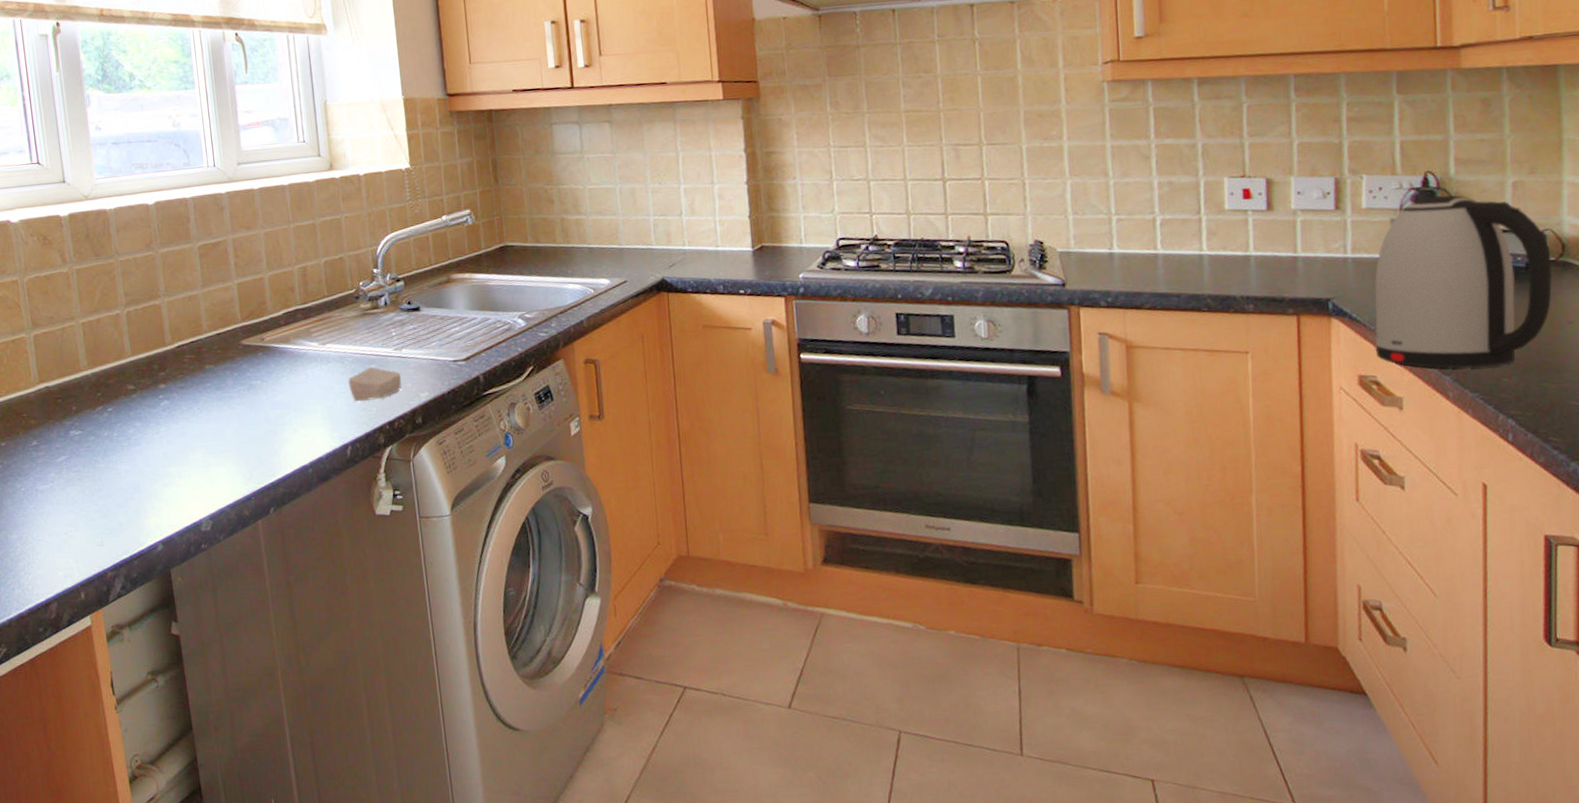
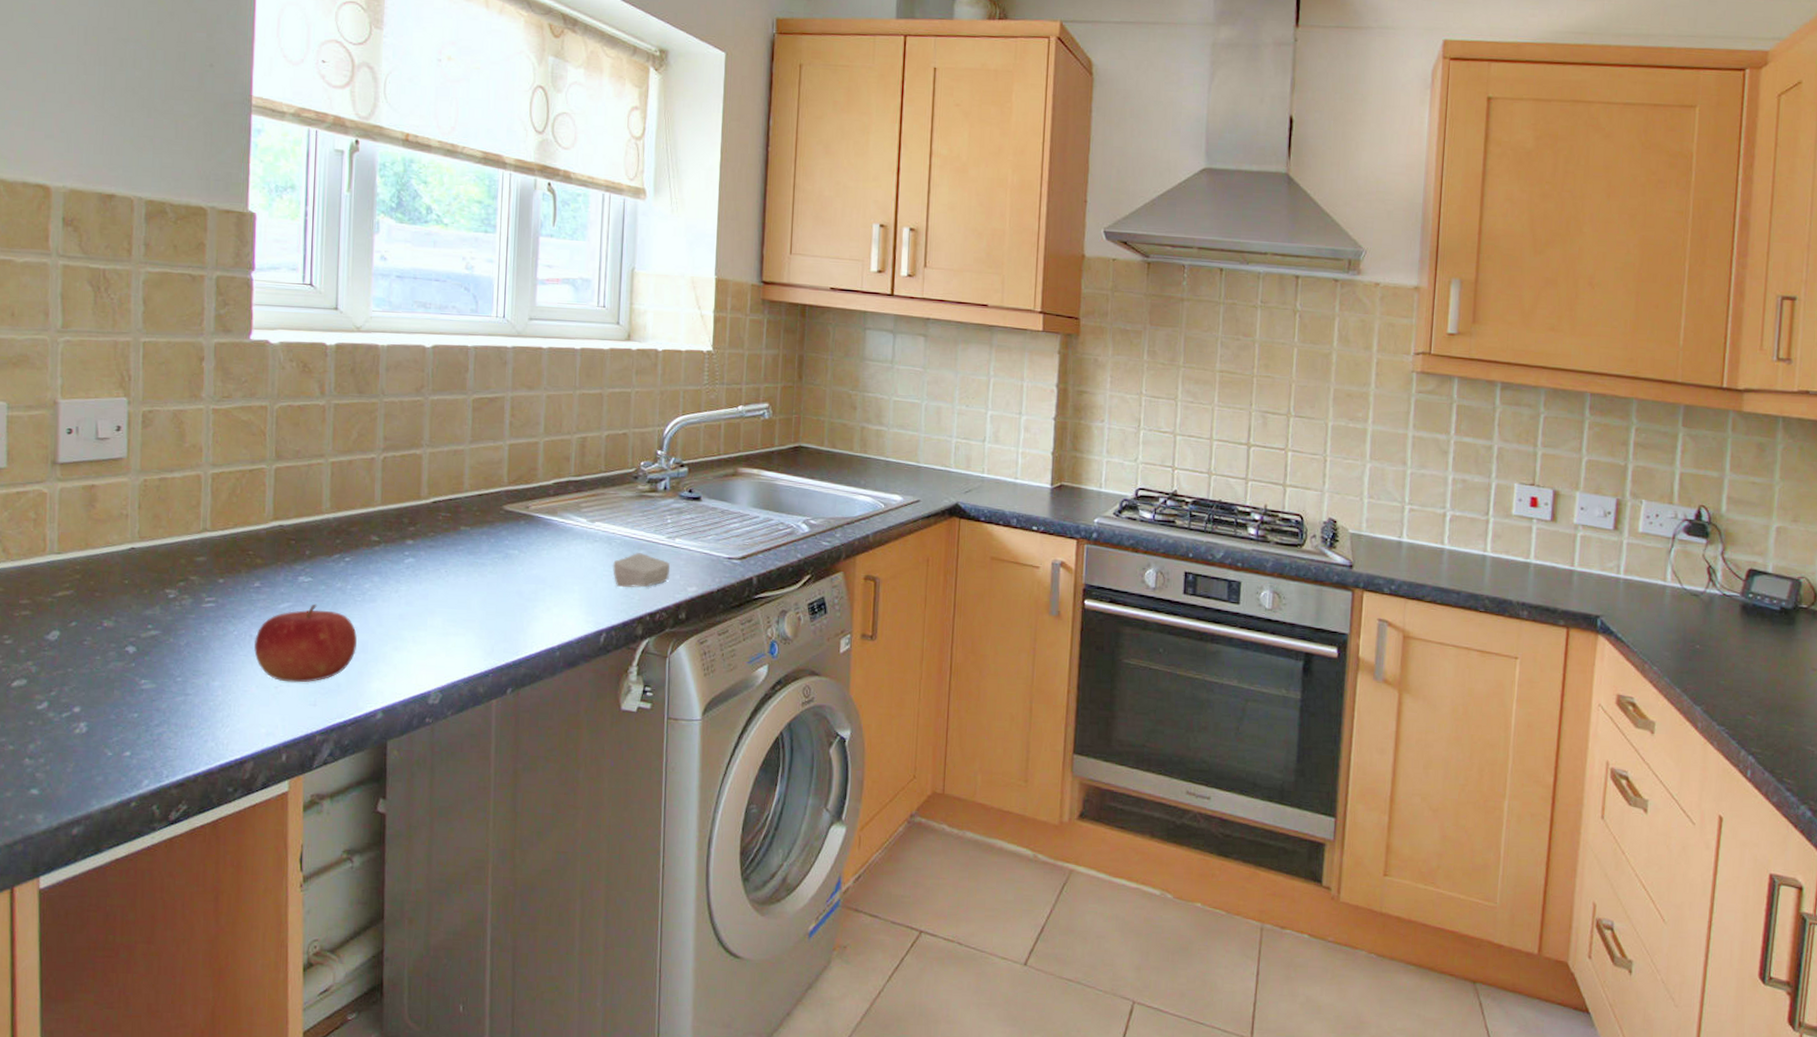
fruit: none [40,453,131,528] -> present [254,604,358,683]
kettle: present [1374,194,1553,368] -> none [1635,530,1804,703]

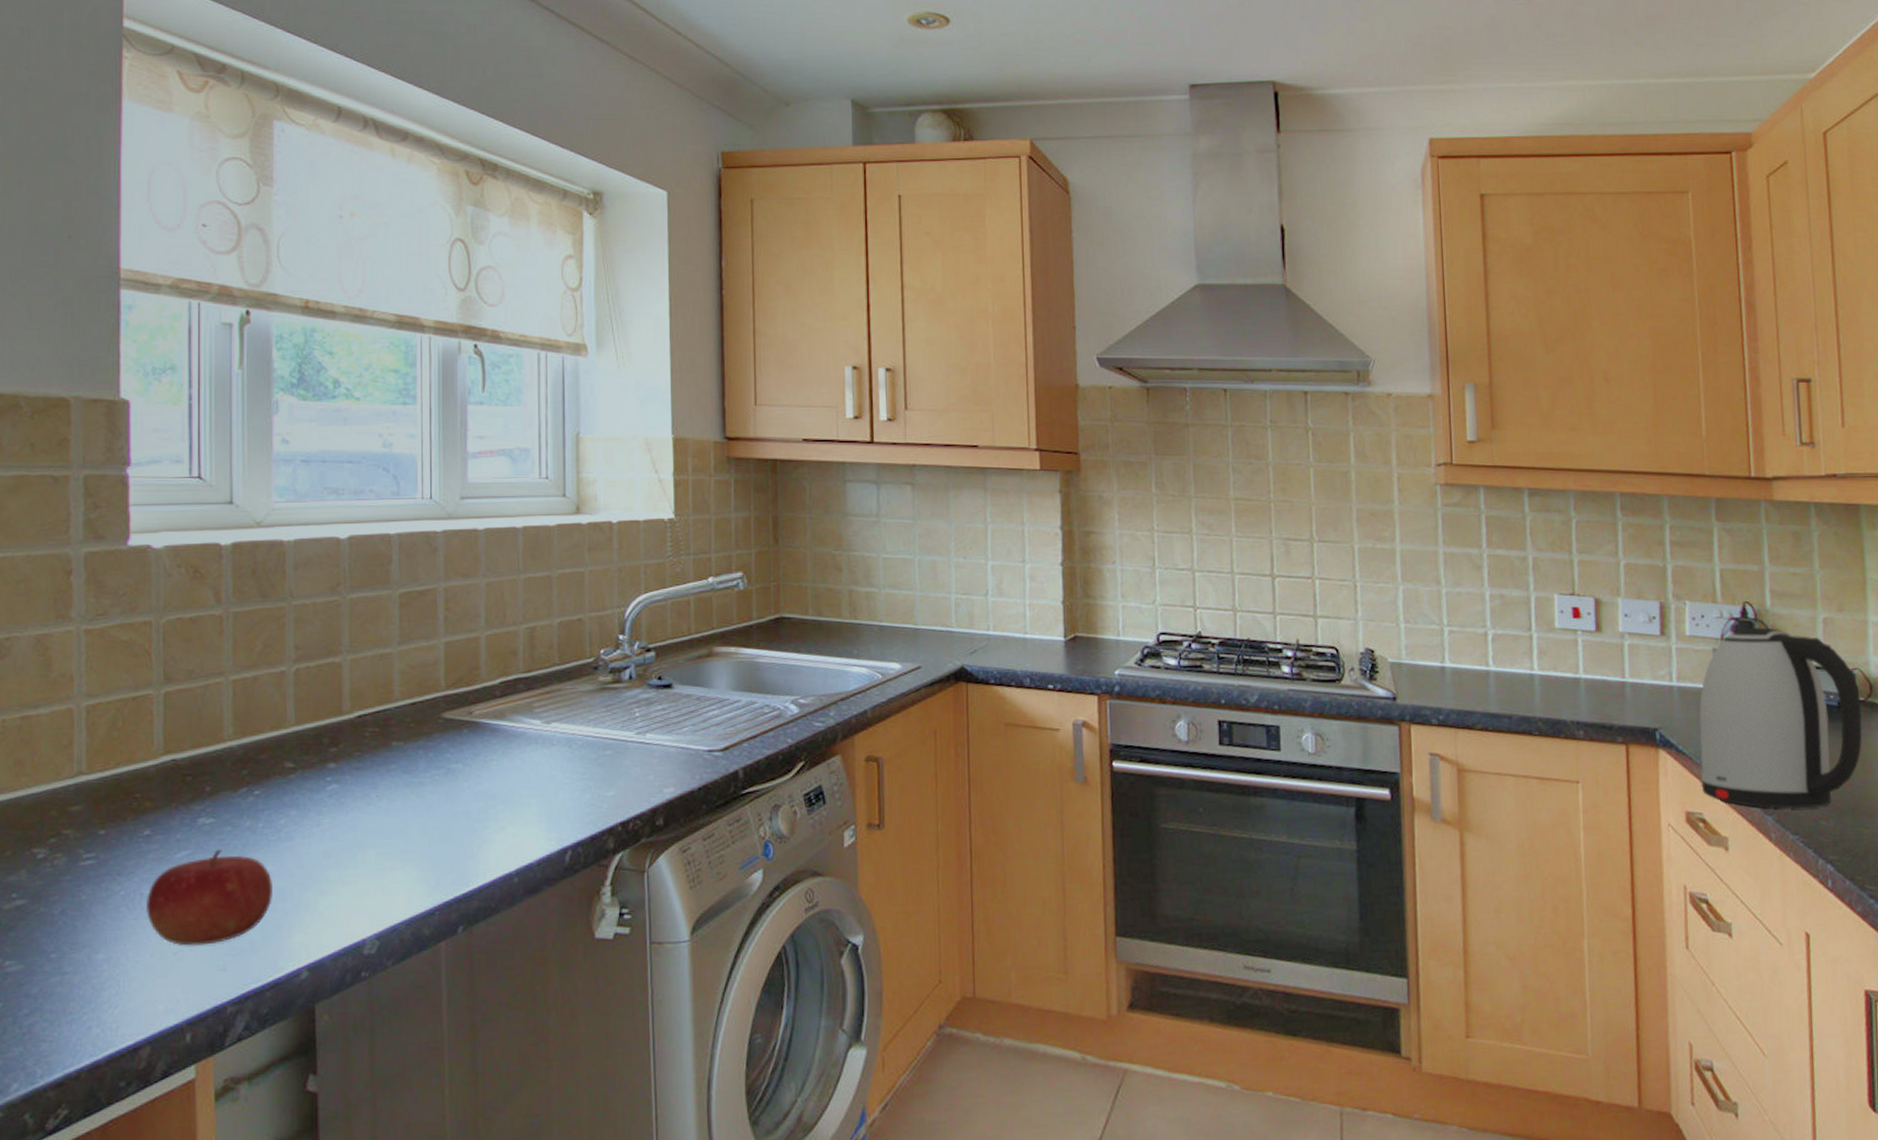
soap bar: present [612,553,670,588] -> none [574,754,643,796]
kettle: none [1635,530,1804,703] -> present [1699,627,1863,809]

